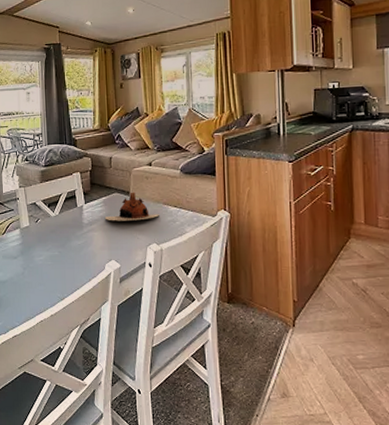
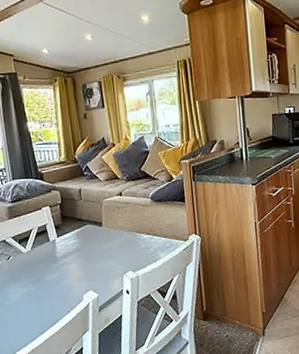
teapot: present [105,192,159,221] -> none [79,222,133,253]

